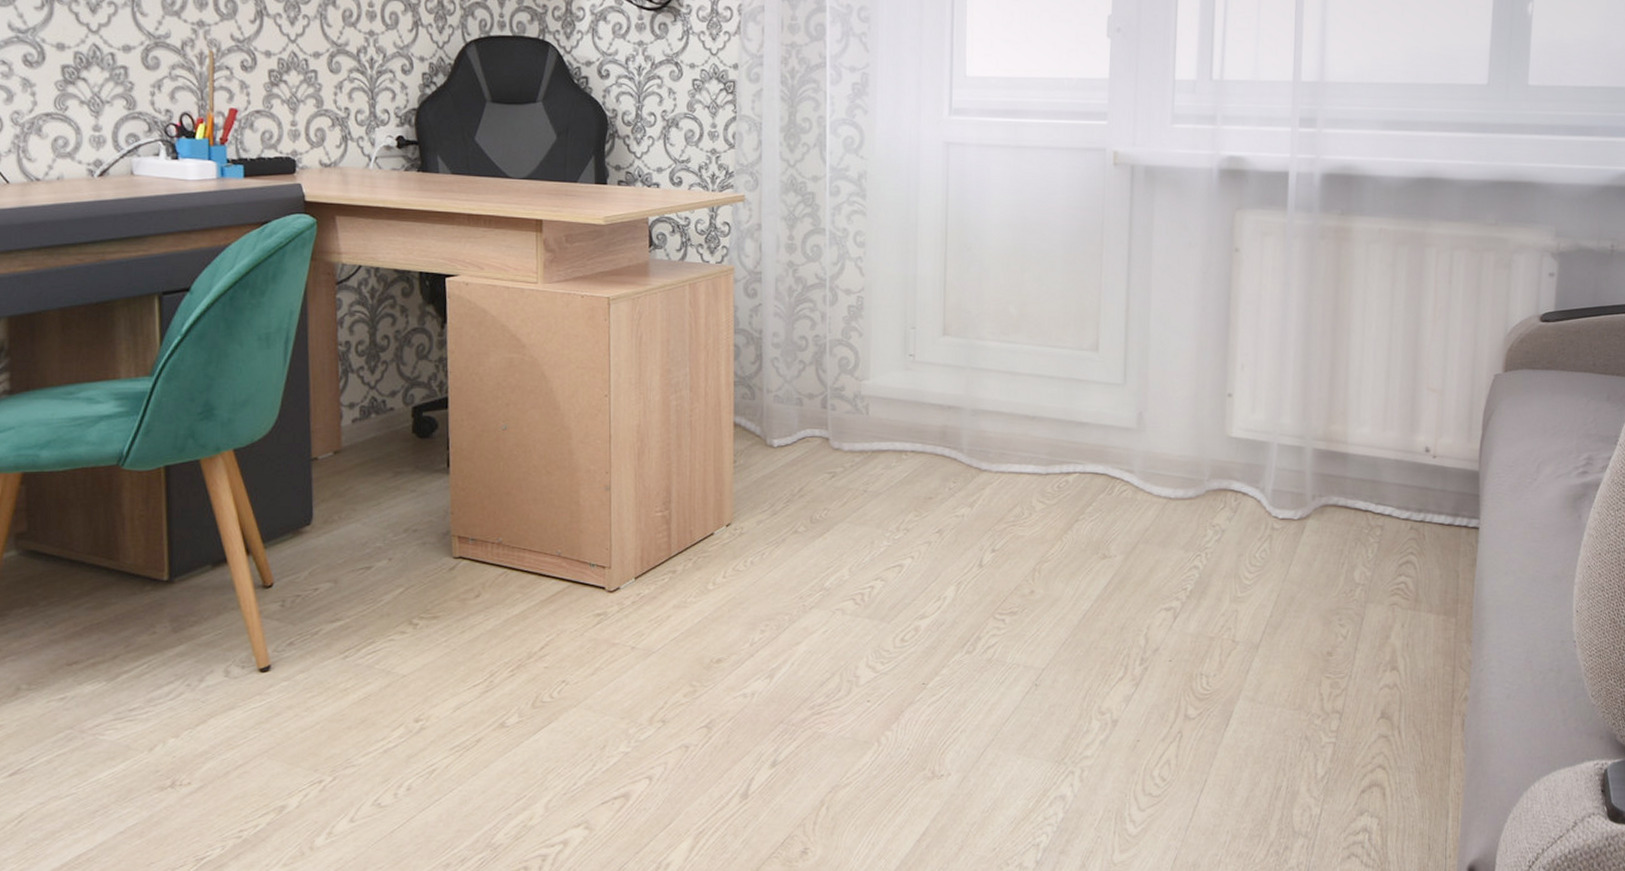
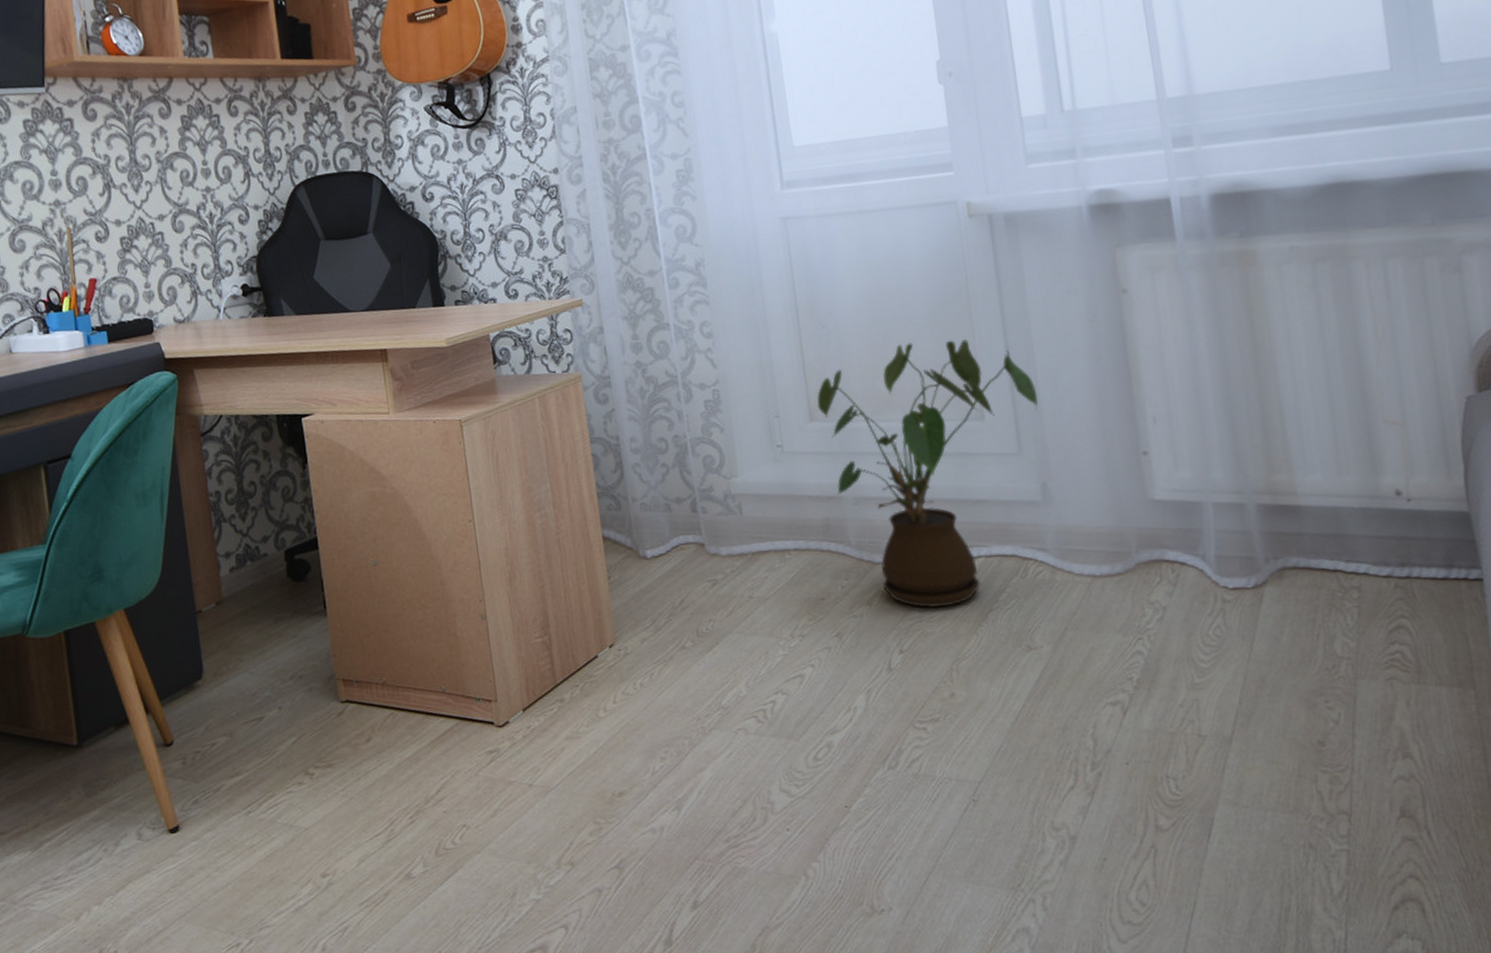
house plant: none [952,274,1148,515] -> present [816,339,1038,608]

